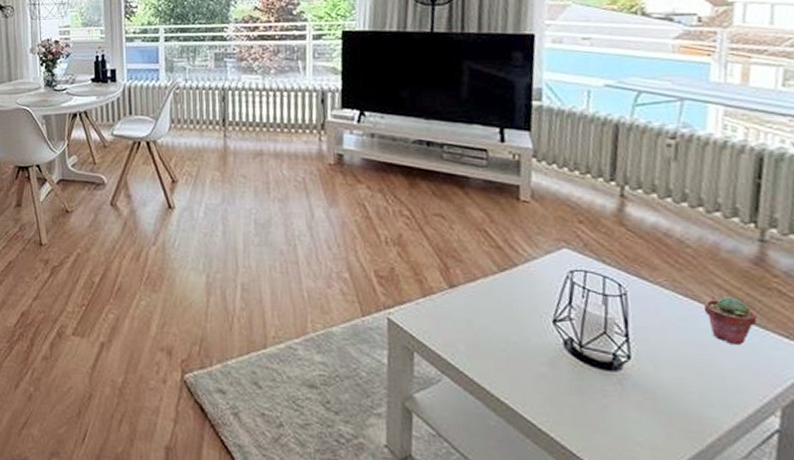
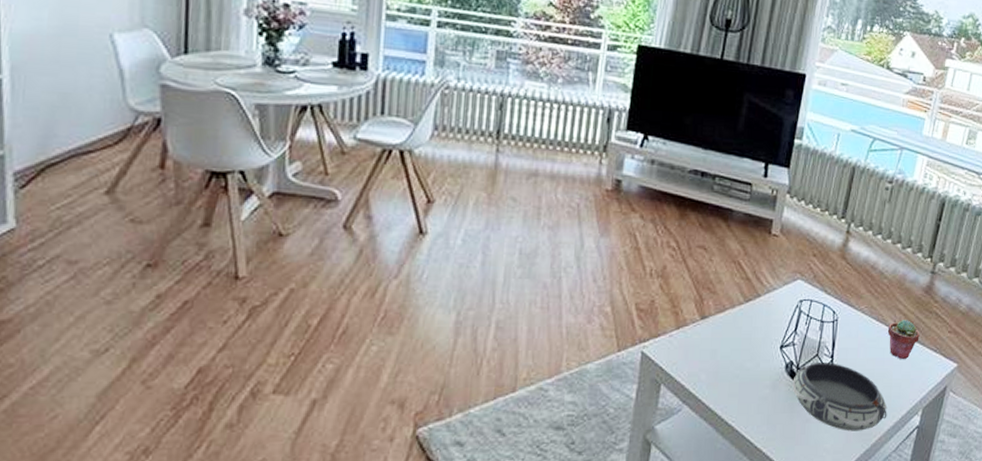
bowl: none [576,341,725,427] -> present [792,362,888,432]

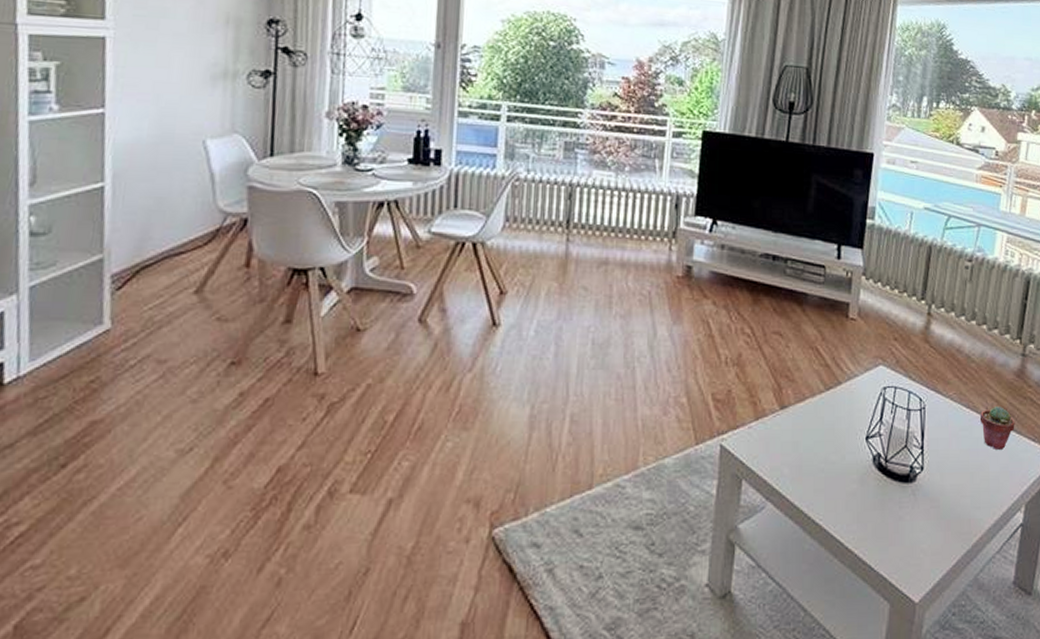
bowl: present [792,362,888,432] -> none [881,454,987,530]

